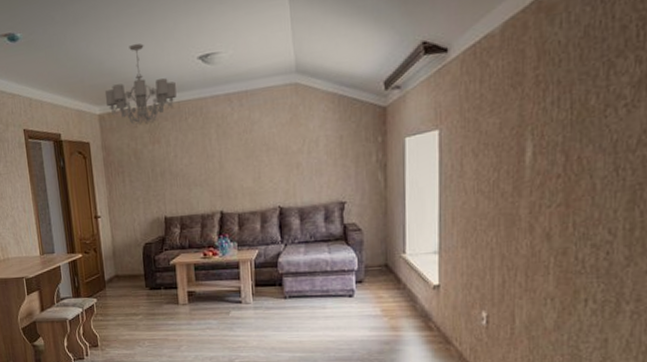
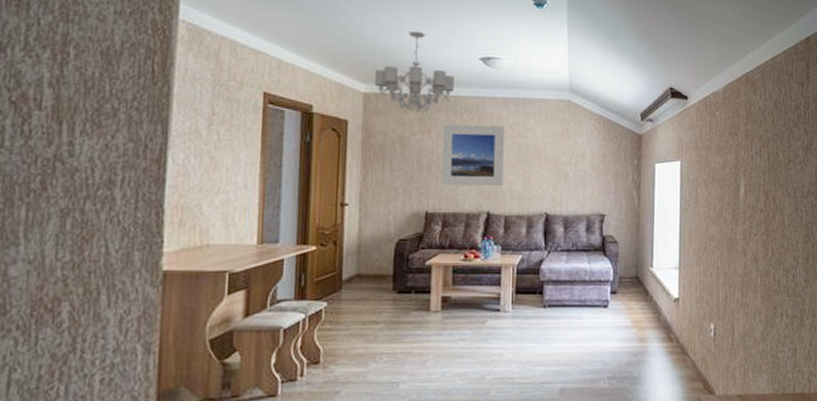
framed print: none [171,124,233,190] -> present [442,124,504,186]

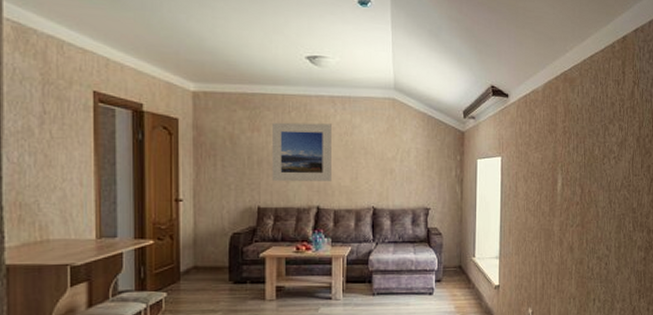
chandelier: present [374,30,454,113] -> none [202,29,281,111]

